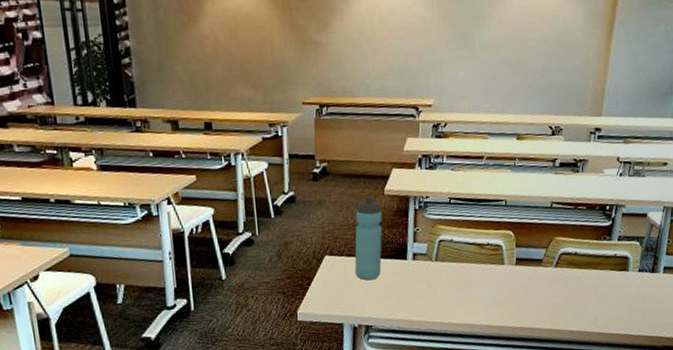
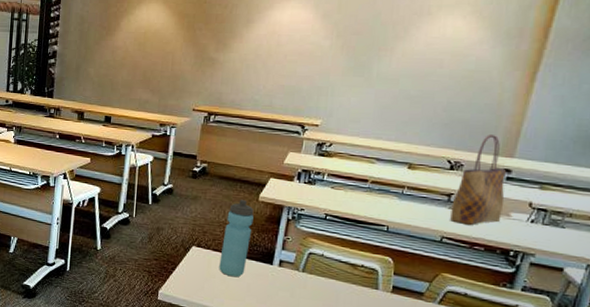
tote bag: none [556,95,598,187] -> present [450,133,506,225]

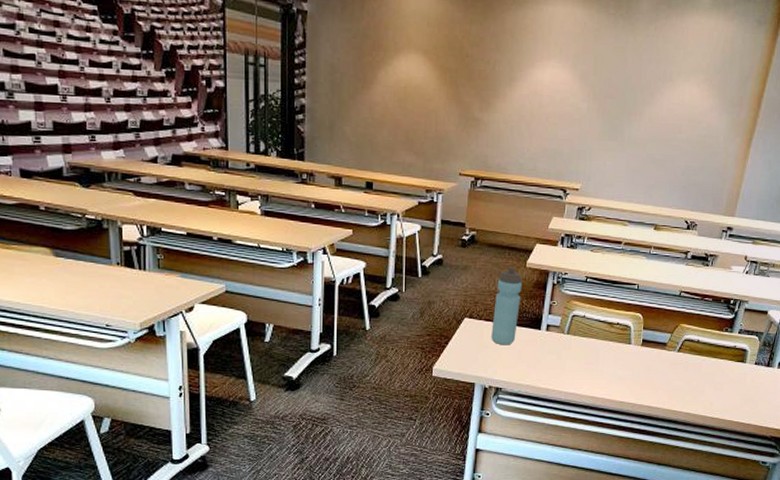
tote bag: present [450,133,506,225] -> none [687,195,729,279]

